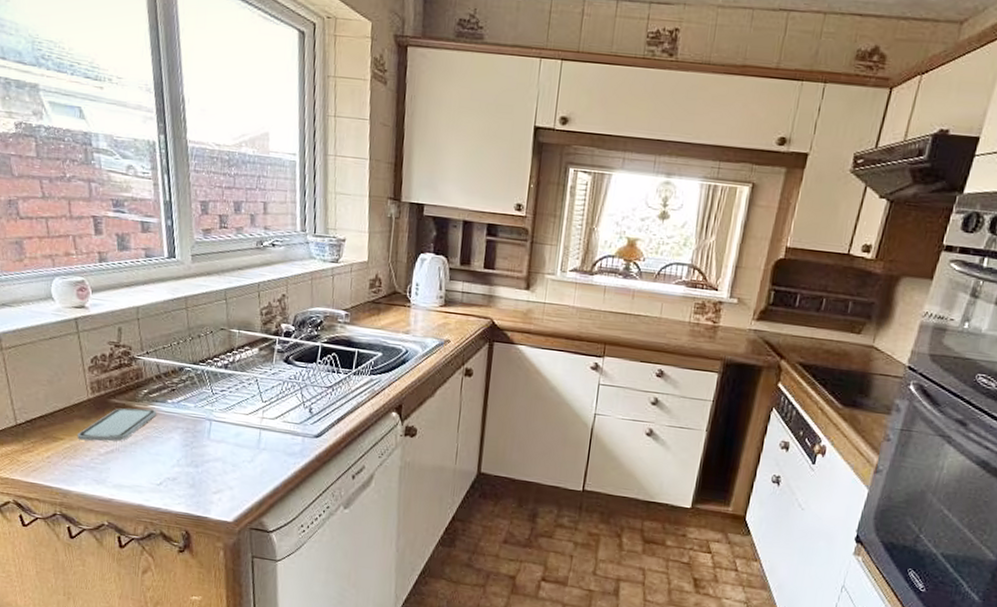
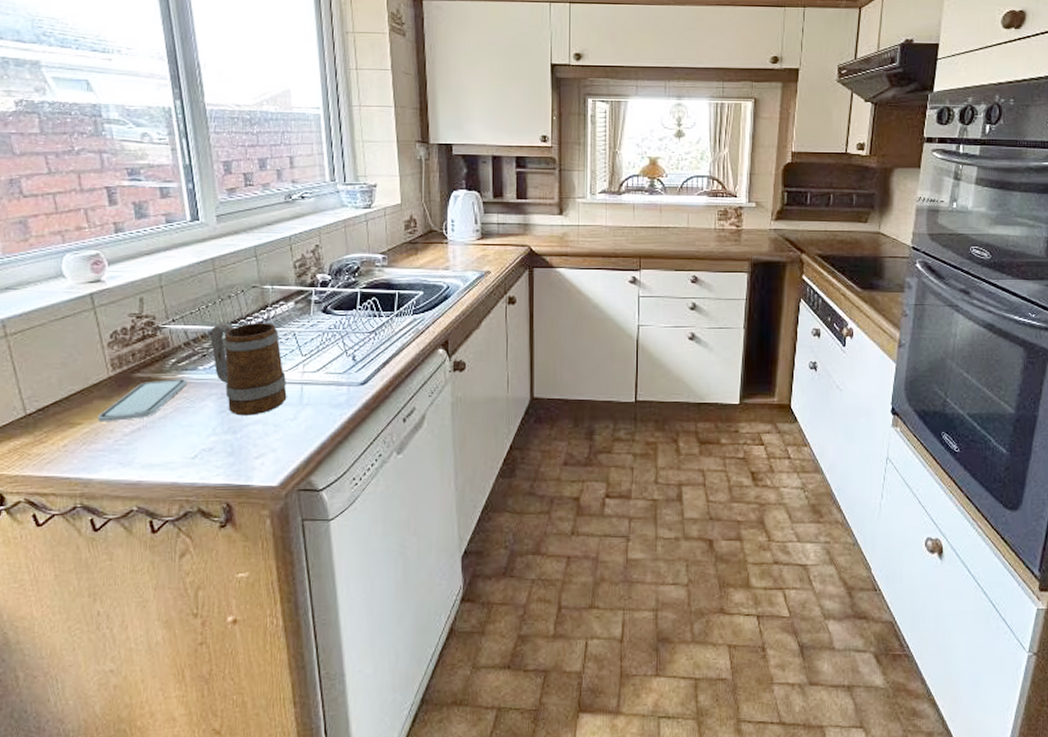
mug: none [179,360,246,453] -> present [210,323,287,416]

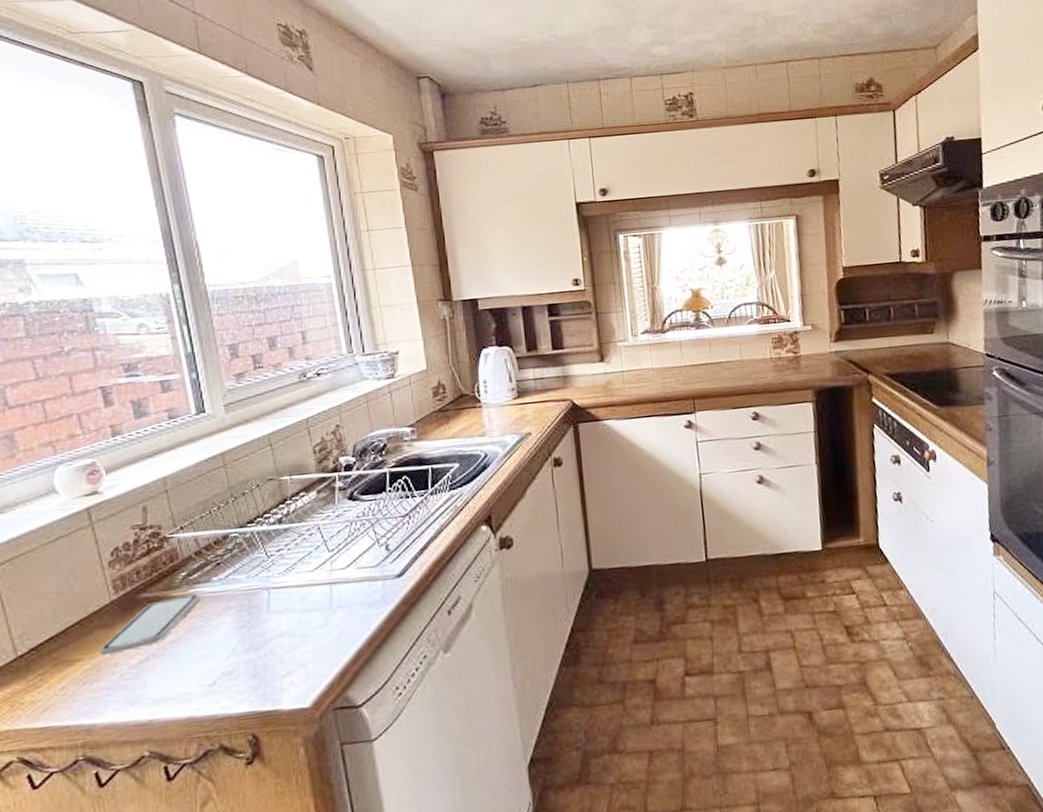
mug: present [210,323,287,416] -> none [224,518,315,629]

